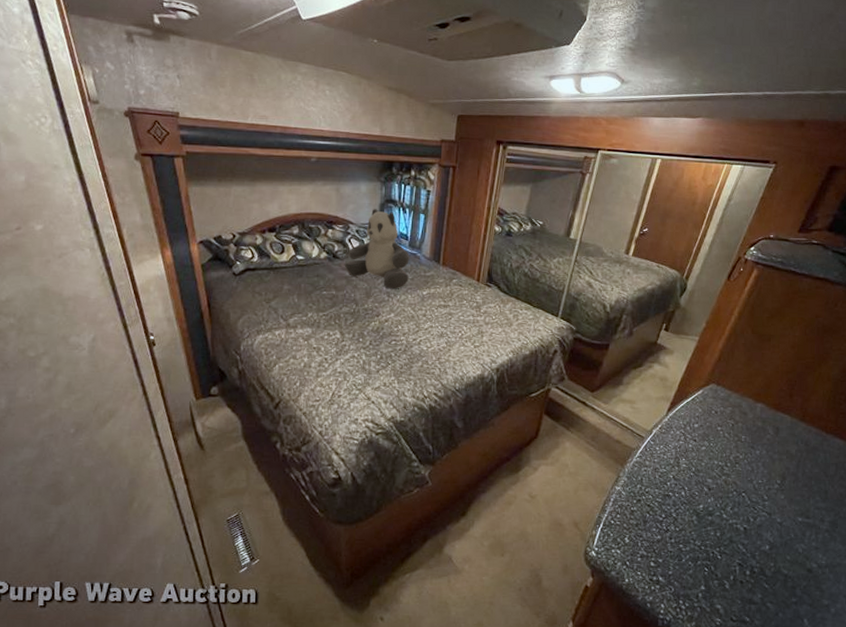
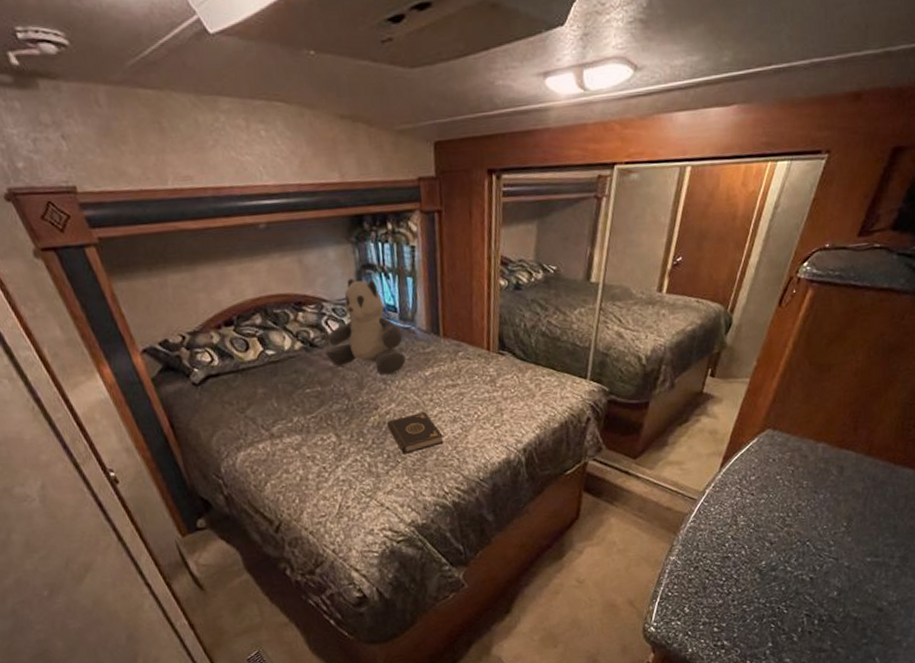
book: none [384,324,430,358] -> present [386,411,444,454]

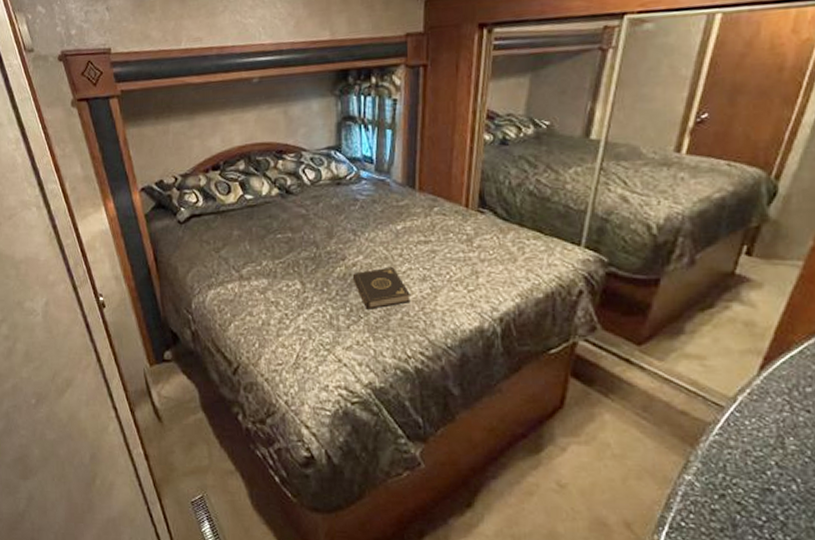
teddy bear: present [325,279,406,375] -> none [299,130,378,226]

